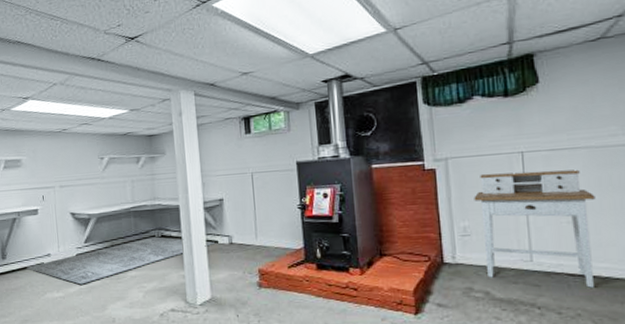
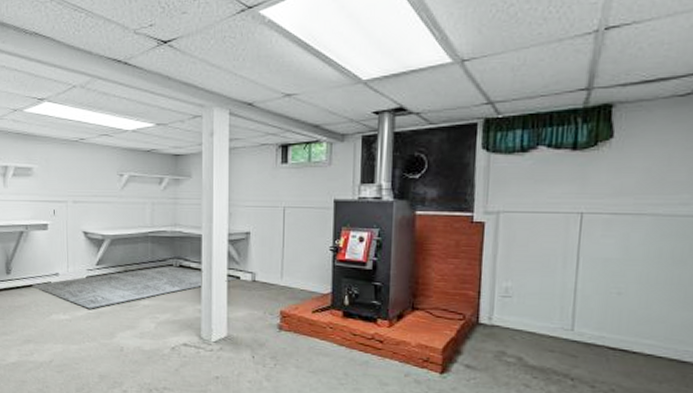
desk: present [474,169,596,288] -> none [521,232,653,364]

